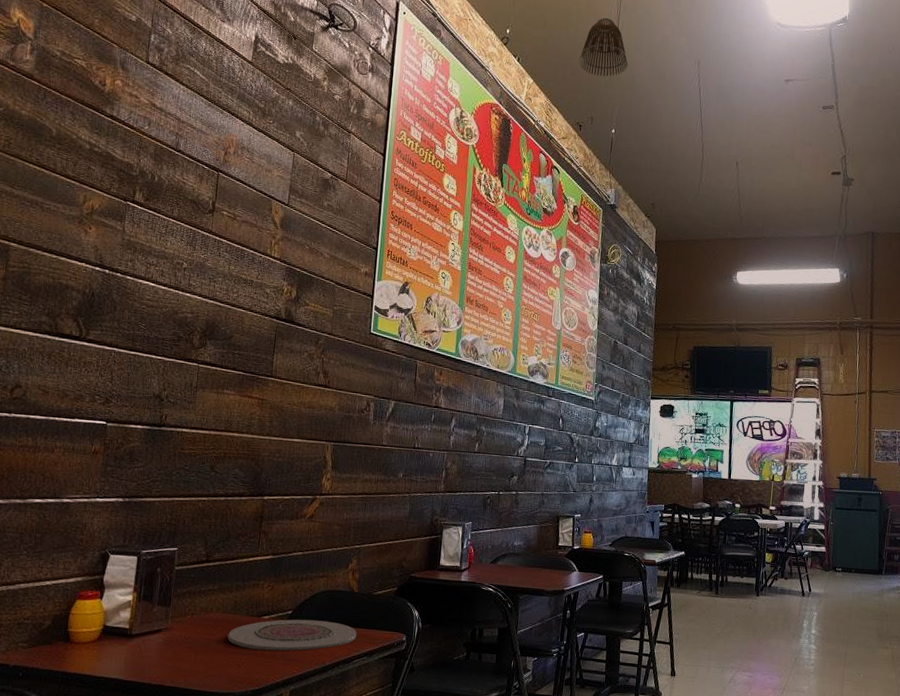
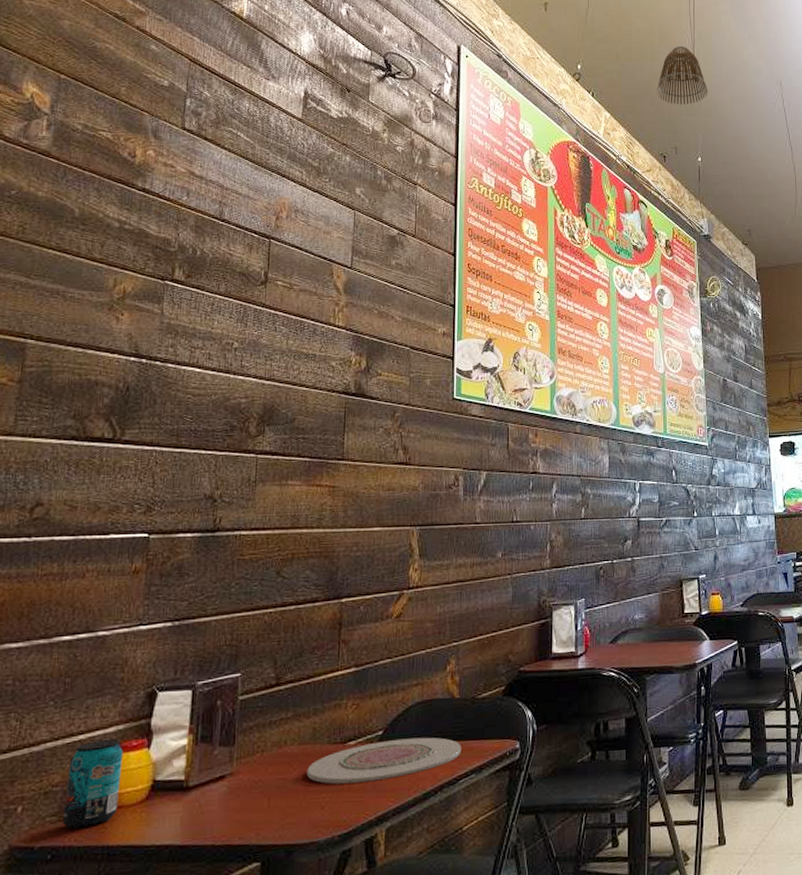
beverage can: none [32,587,81,656] -> present [63,739,123,830]

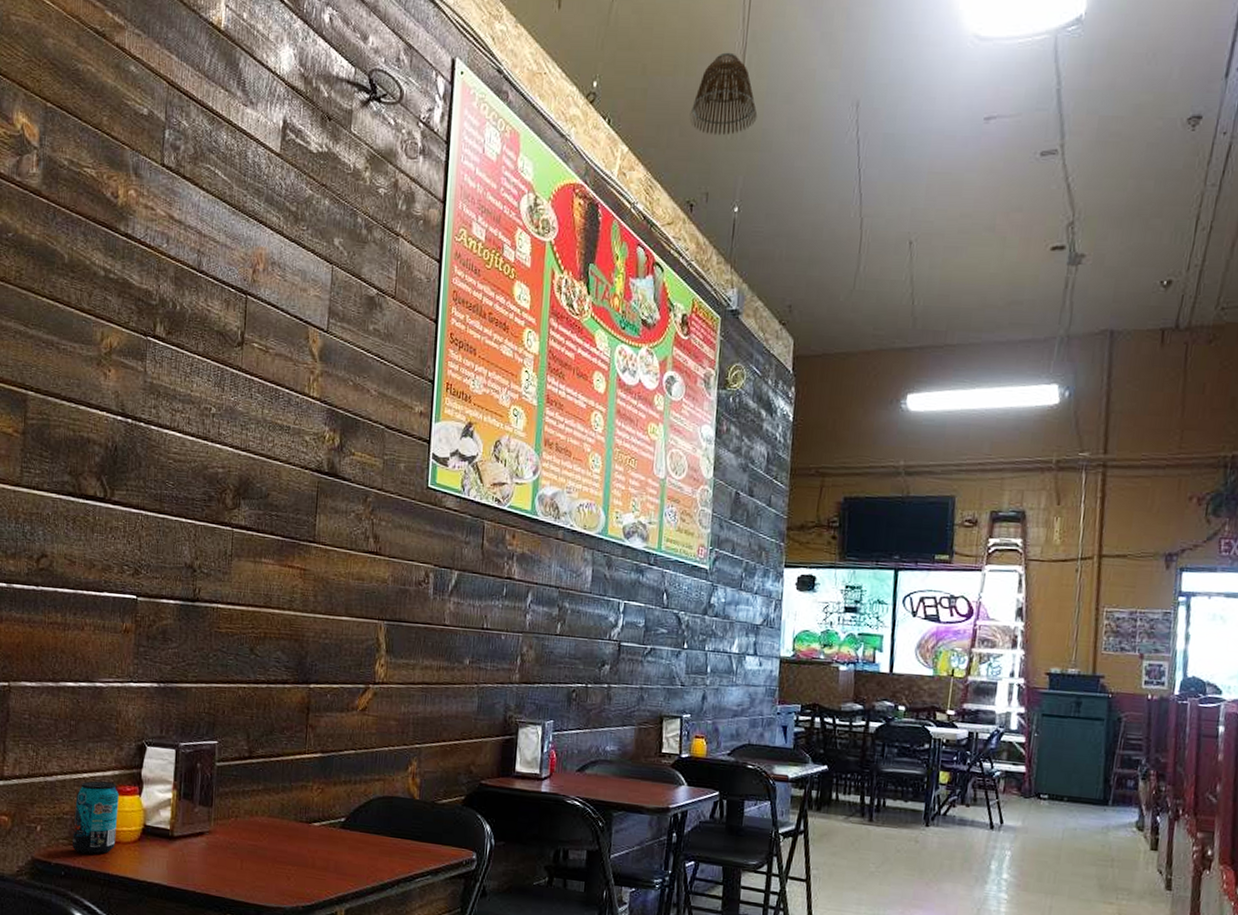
plate: present [307,737,462,785] -> none [275,827,419,865]

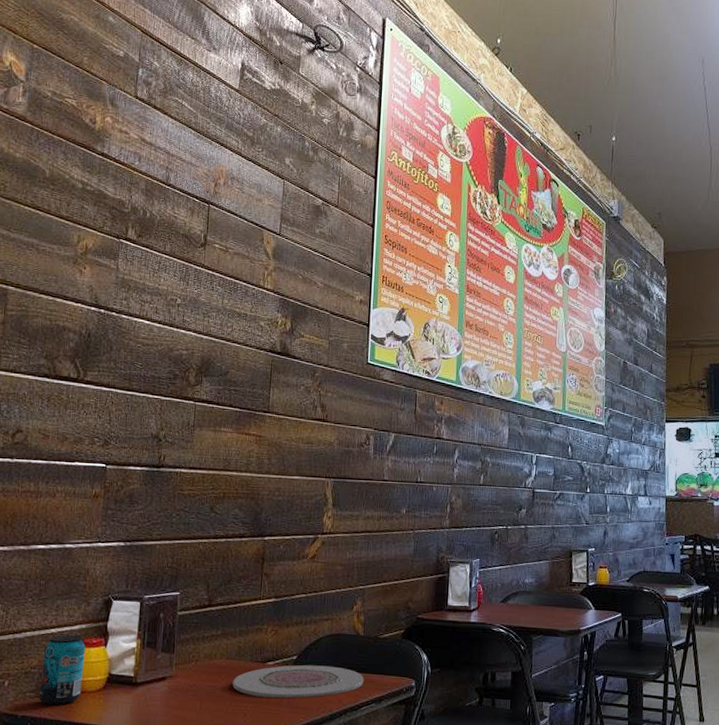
plate: none [275,827,419,865] -> present [232,665,364,699]
lamp shade: present [689,52,758,136] -> none [574,19,627,82]

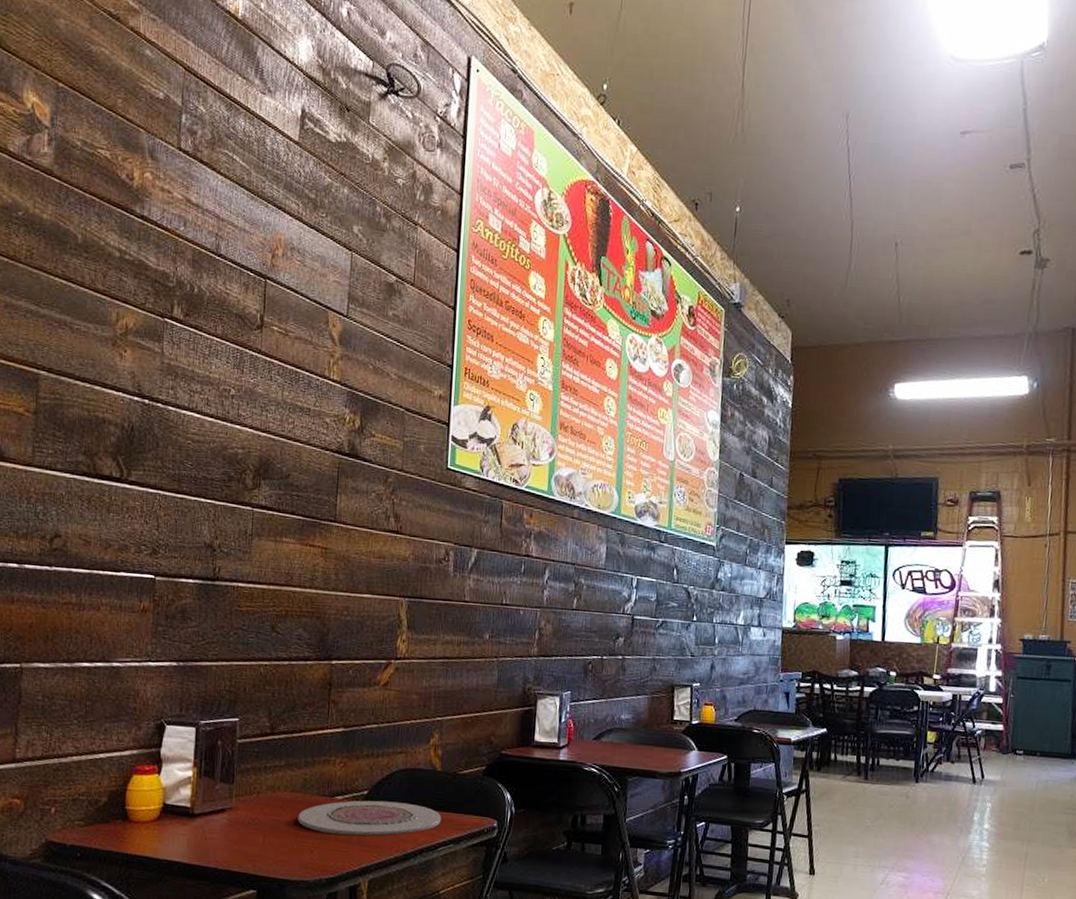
beverage can: present [39,635,86,706] -> none [89,761,137,836]

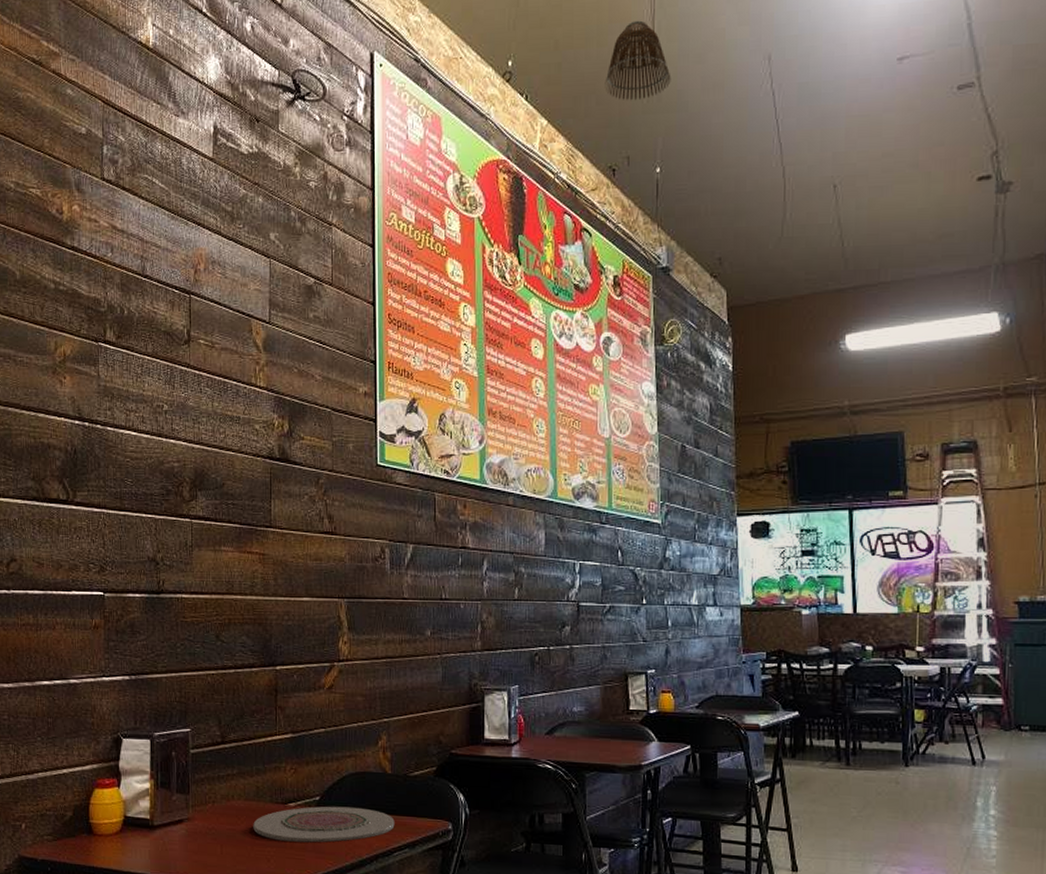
lamp shade: none [693,62,757,140] -> present [604,20,671,101]

